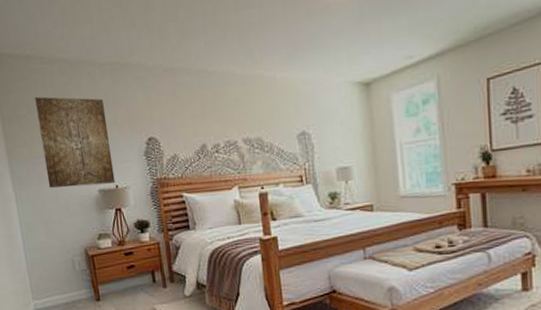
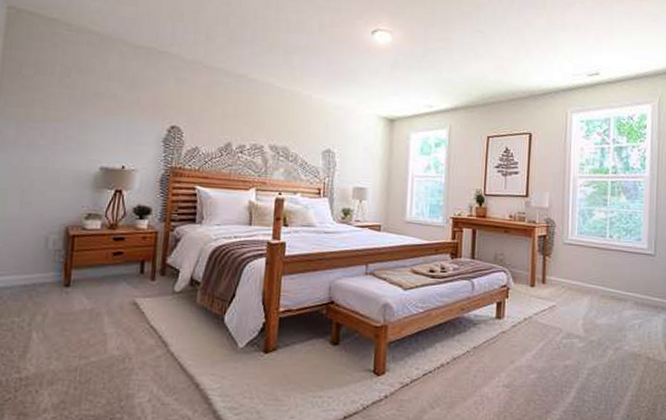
wall art: present [35,96,116,188] -> none [39,61,130,164]

